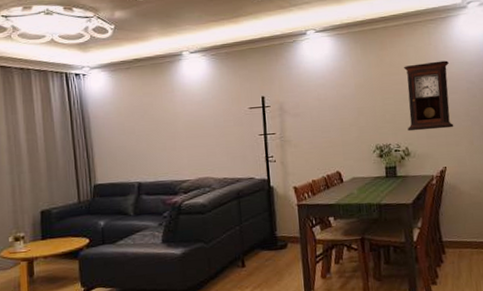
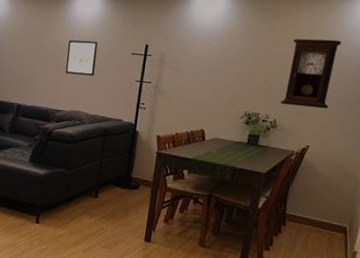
wall art: none [181,102,215,141] -> present [66,40,98,76]

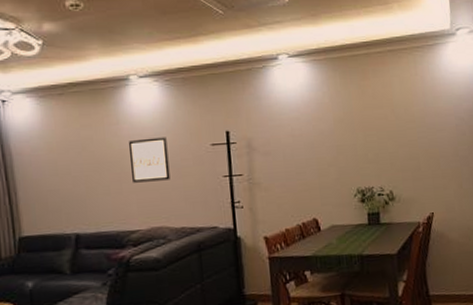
pendulum clock: present [280,38,341,109] -> none [388,93,442,173]

